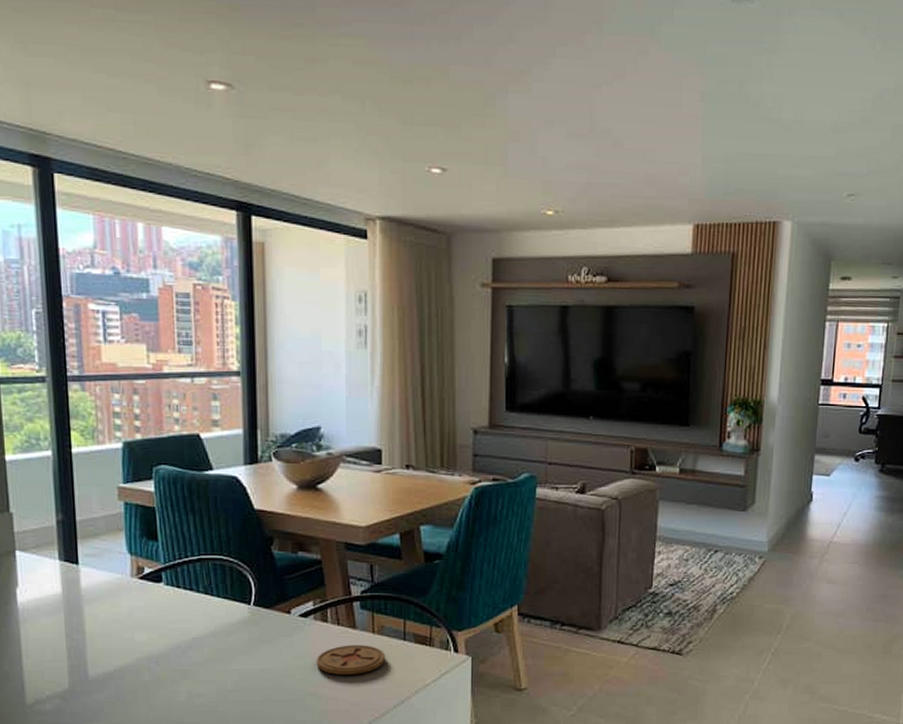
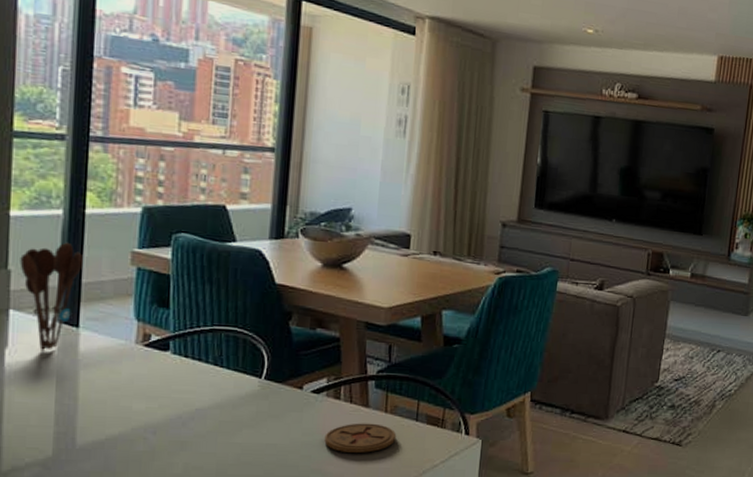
utensil holder: none [19,482,75,588] -> present [20,242,83,350]

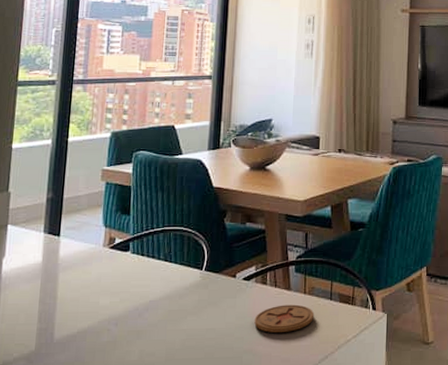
utensil holder: present [20,242,83,350] -> none [17,166,65,257]

